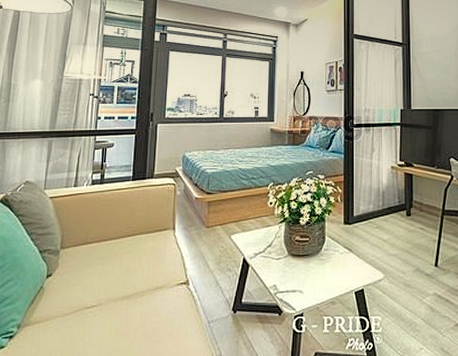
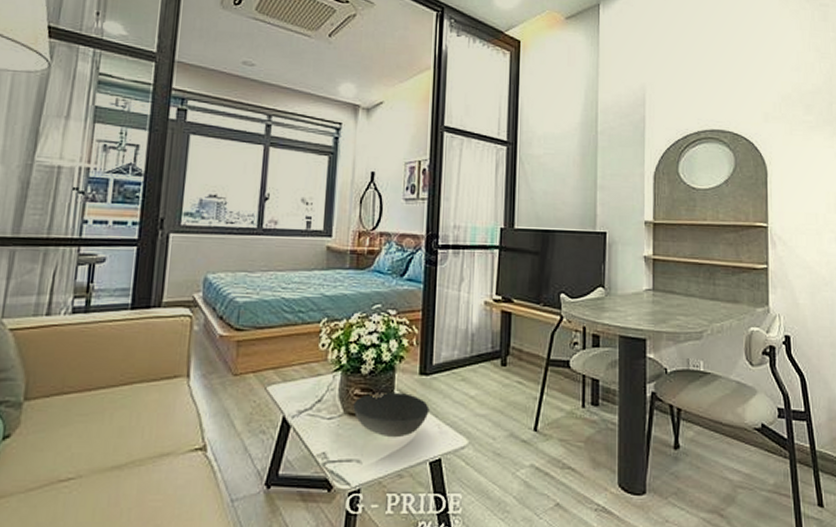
bowl: none [295,239,353,273] -> present [353,393,430,438]

